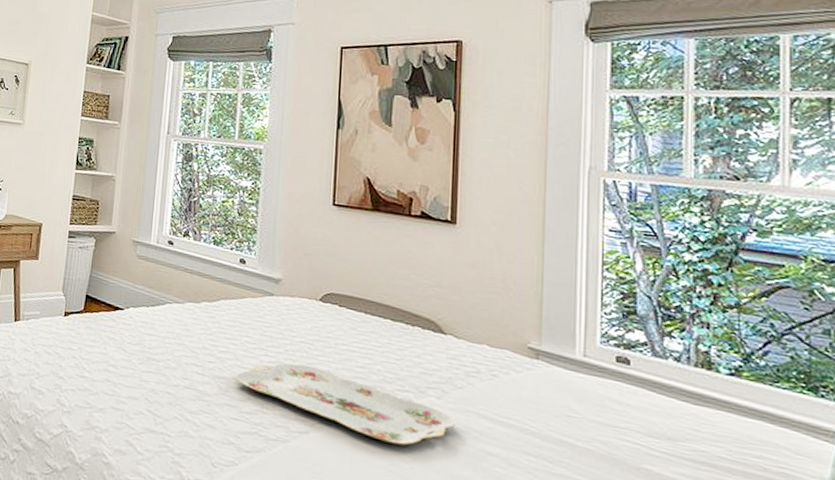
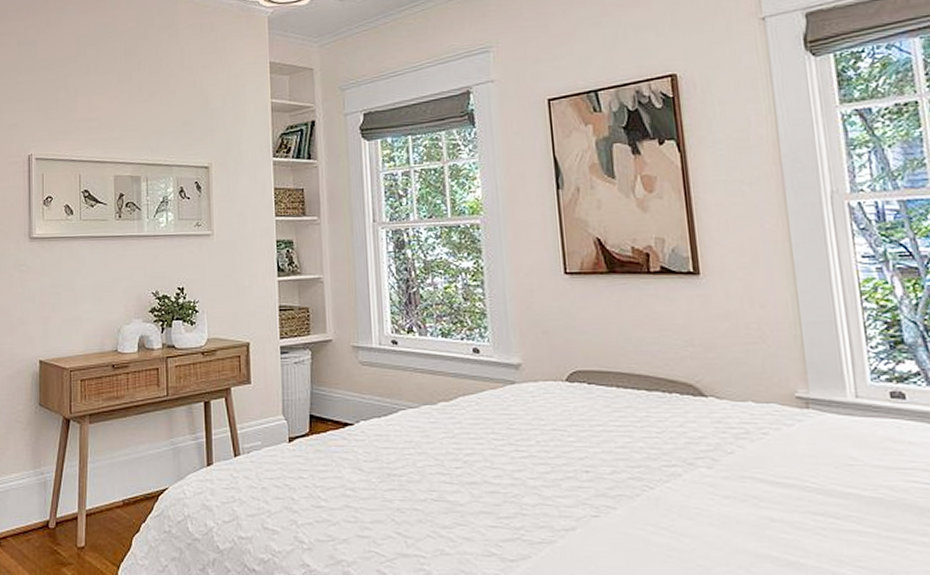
serving tray: present [235,363,455,446] -> none [487,455,731,526]

